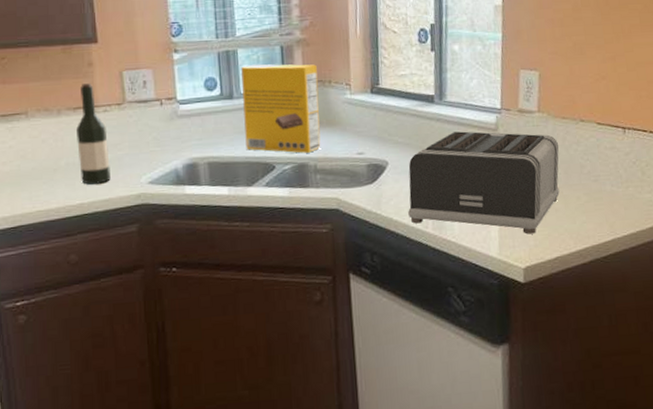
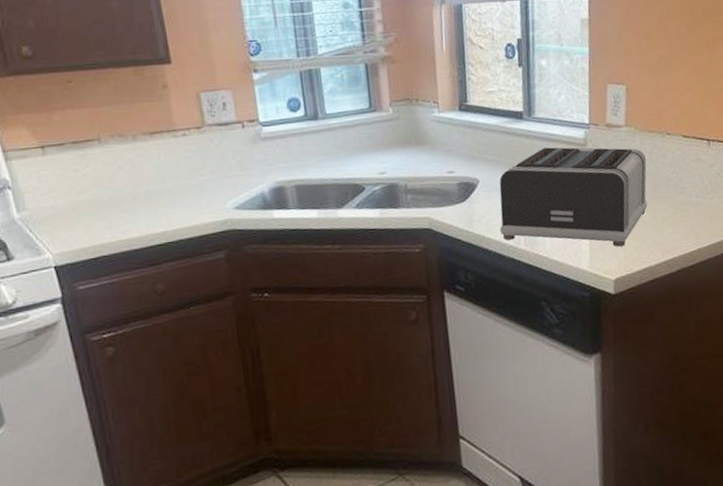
wine bottle: present [76,83,111,185] -> none [154,106,194,212]
cereal box: present [241,64,321,153] -> none [325,82,411,174]

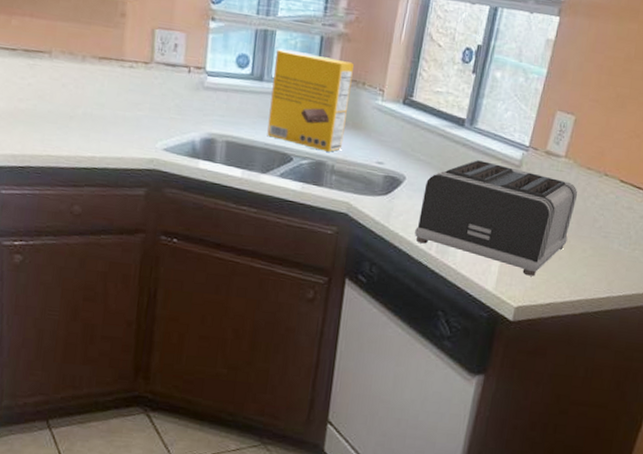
cereal box: none [325,82,411,174] -> present [267,49,354,152]

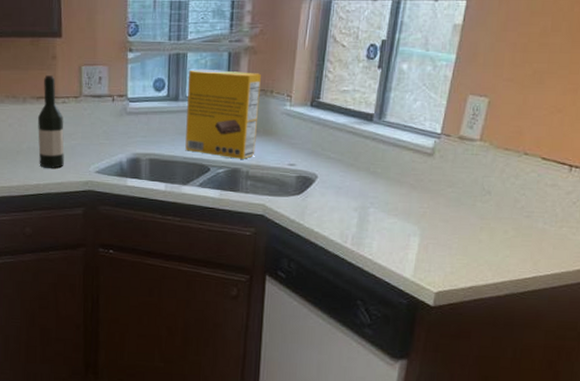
wine bottle: none [96,34,130,141] -> present [38,75,64,168]
toaster: present [415,160,577,276] -> none [330,152,495,261]

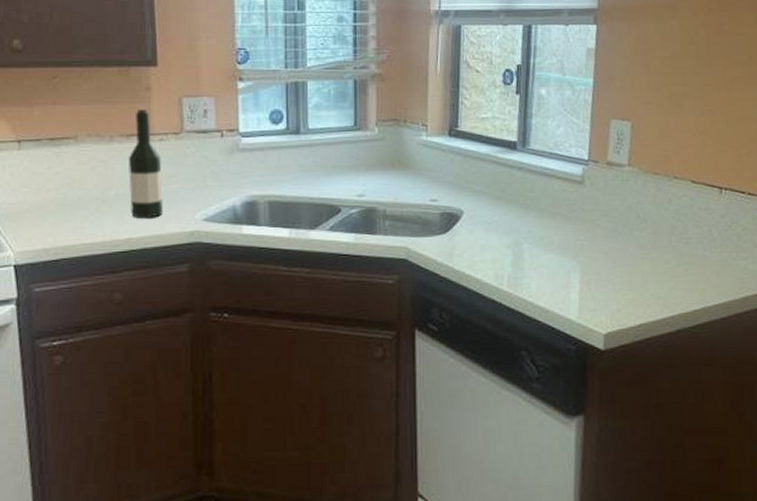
cereal box: present [185,68,261,159] -> none [310,98,392,197]

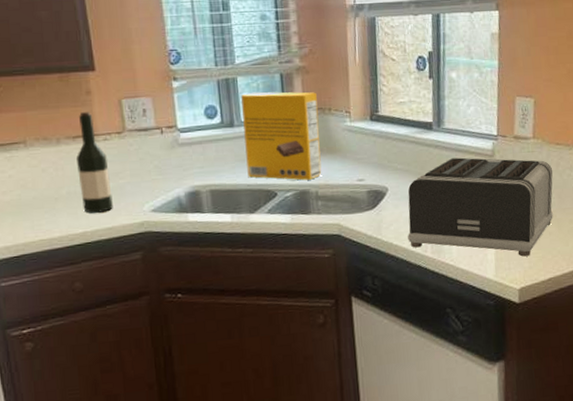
cereal box: none [310,98,392,197] -> present [241,92,322,180]
toaster: none [482,182,649,298] -> present [408,157,553,257]

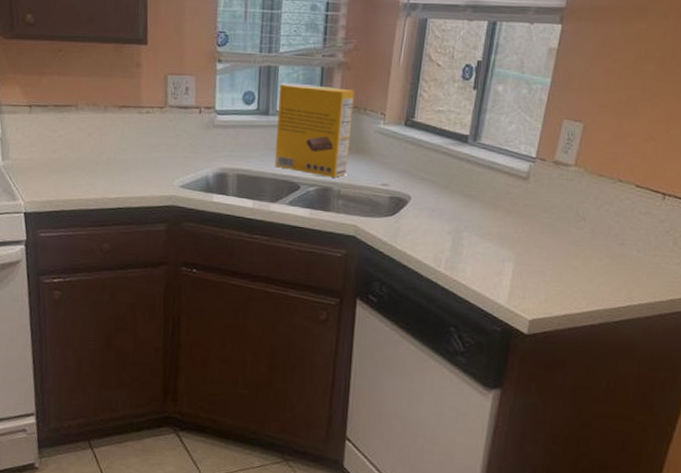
wine bottle: present [77,112,113,213] -> none [119,84,147,182]
toaster: present [408,157,553,257] -> none [423,175,590,288]

